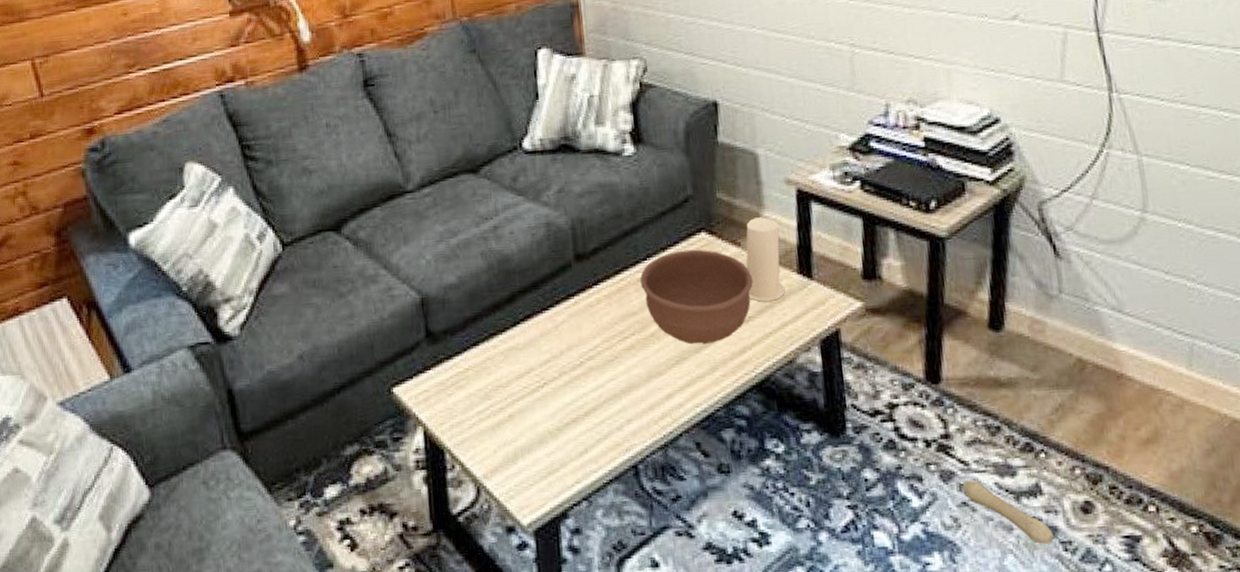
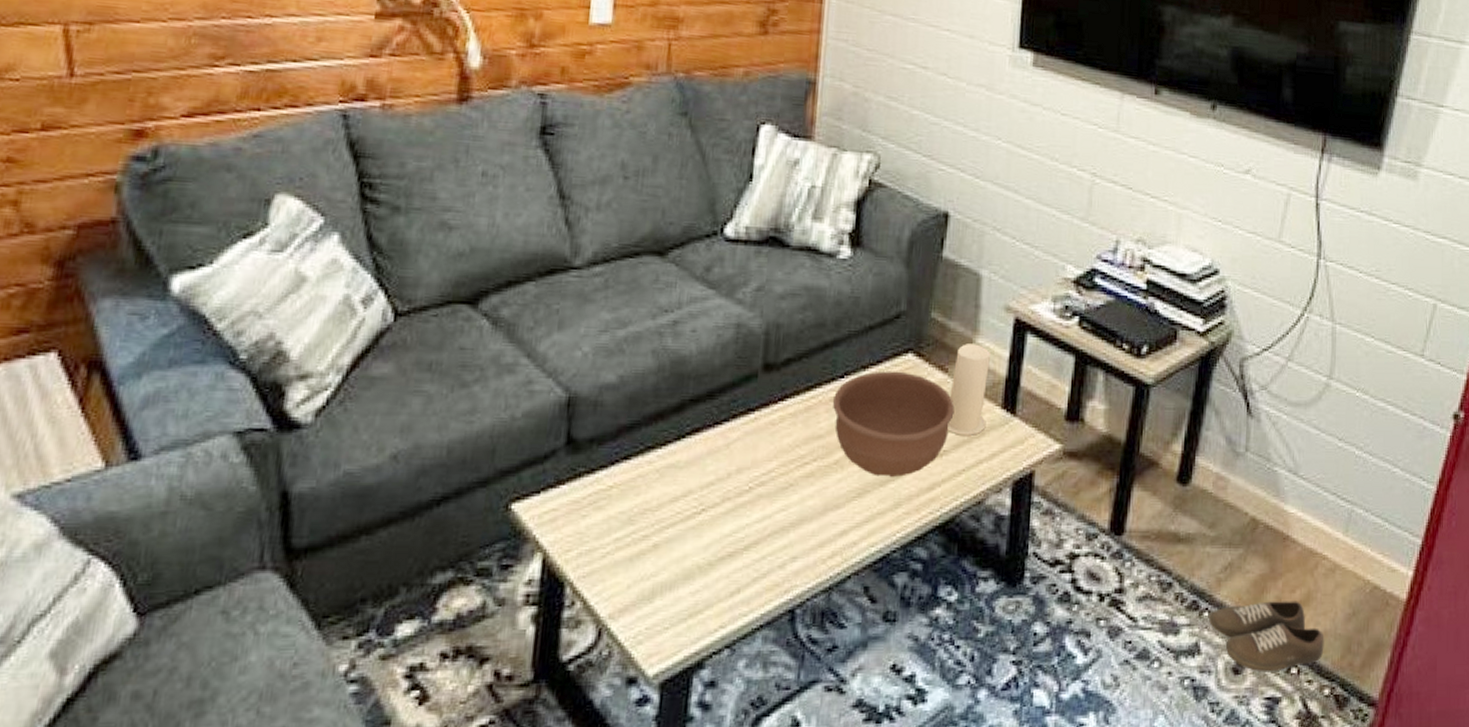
dog toy: present [962,480,1054,544] -> none [1127,638,1204,705]
shoe: none [1046,438,1184,511] -> present [1209,601,1324,673]

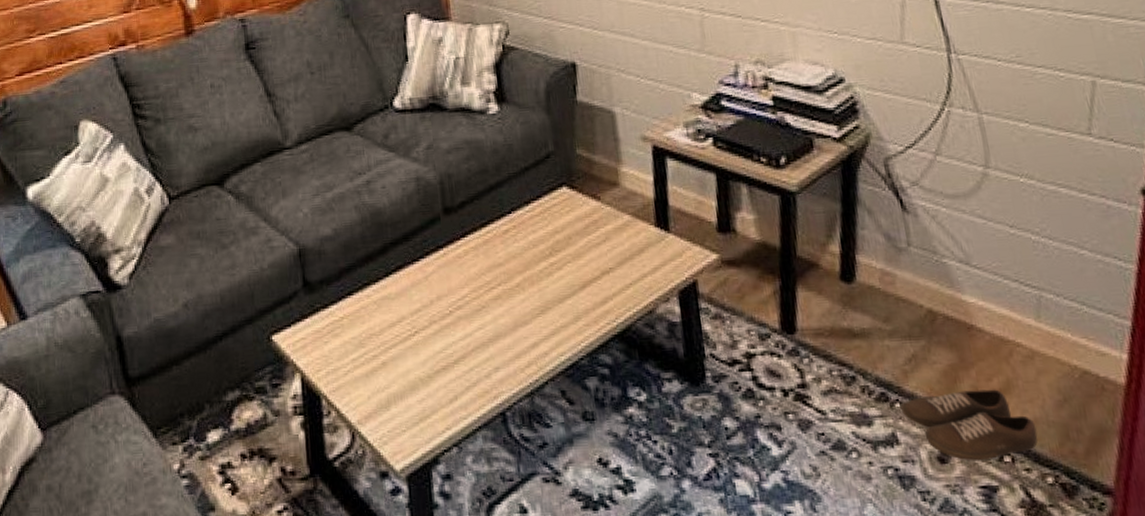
bowl: present [832,371,955,477] -> none [505,203,613,295]
candle: present [947,344,990,436] -> none [605,172,644,254]

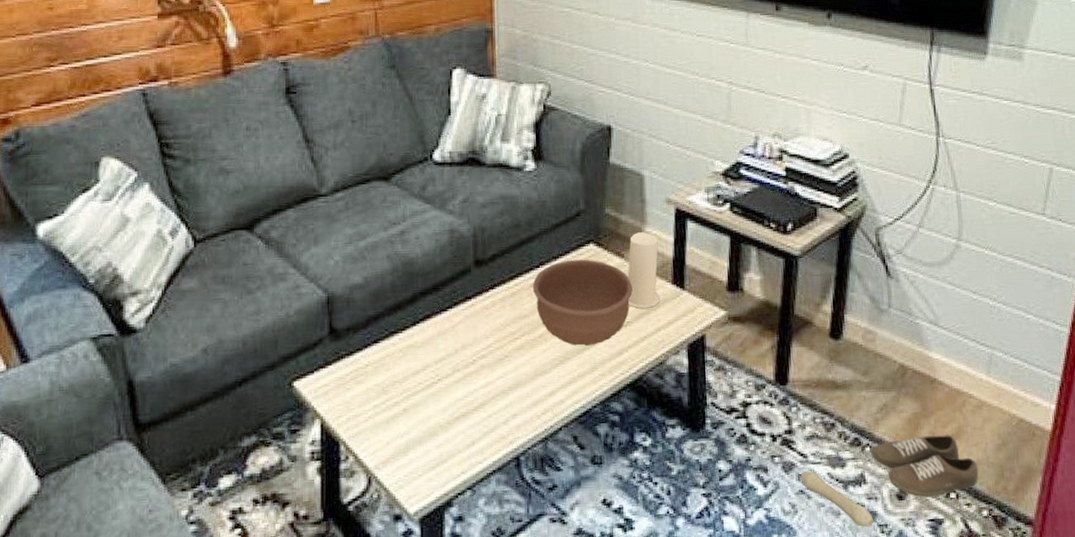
bowl: none [505,203,613,295] -> present [532,259,633,346]
candle: none [605,172,644,254] -> present [627,232,660,309]
dog toy: none [820,430,912,494] -> present [800,471,873,527]

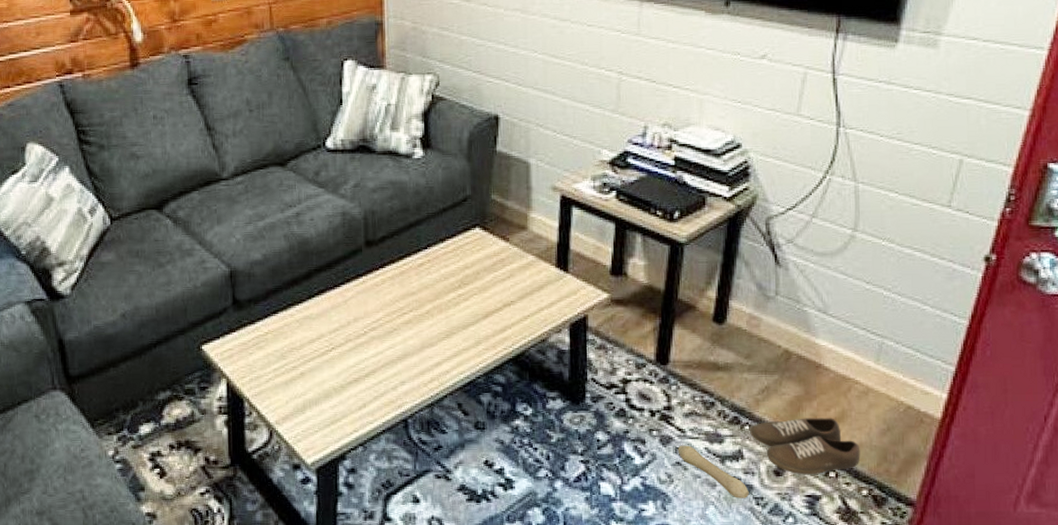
bowl: present [532,259,633,346] -> none [420,242,517,322]
candle: present [627,232,660,309] -> none [512,218,544,289]

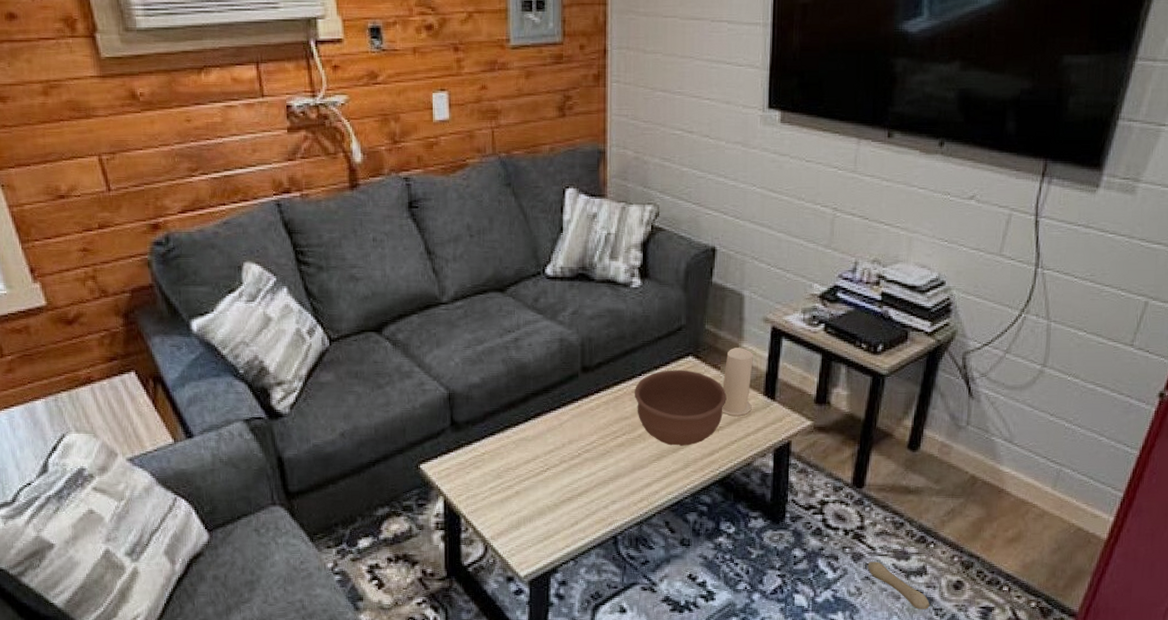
bowl: none [420,242,517,322] -> present [634,369,727,446]
candle: none [512,218,544,289] -> present [722,348,753,416]
shoe: present [750,418,861,475] -> none [934,538,1033,589]

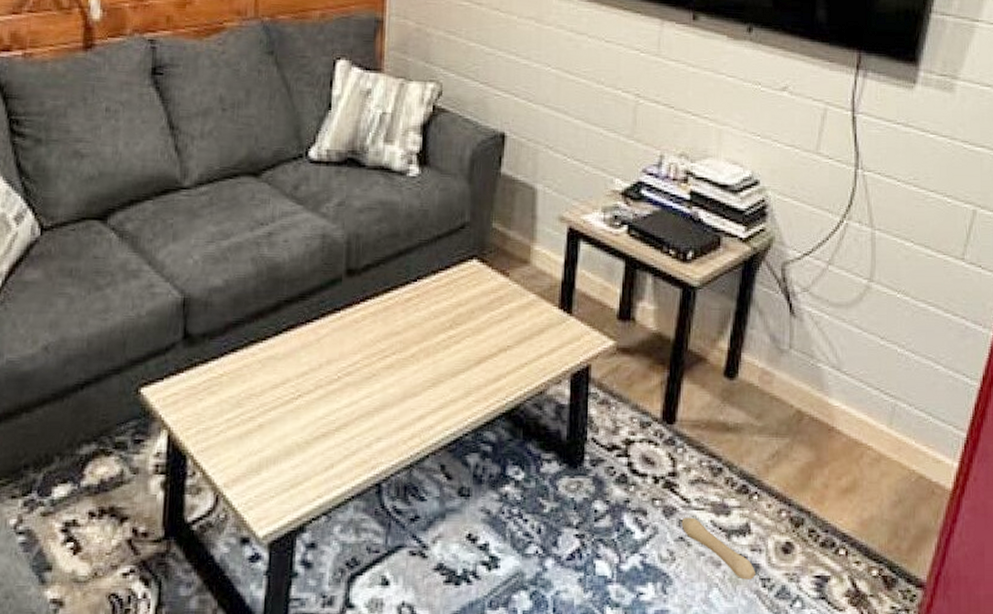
bowl: present [634,369,727,446] -> none [407,275,516,369]
candle: present [722,348,753,416] -> none [510,251,547,333]

